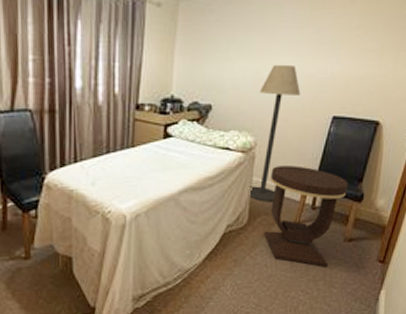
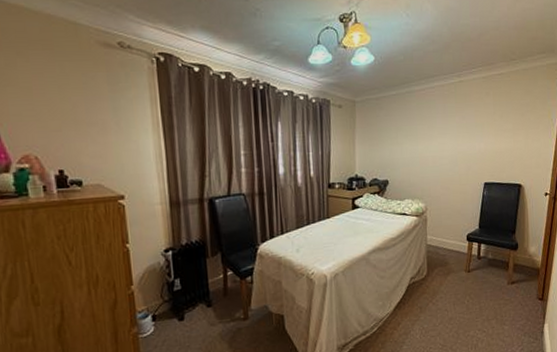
floor lamp: present [247,64,301,202] -> none [424,145,457,256]
side table: present [264,165,348,267] -> none [441,224,504,308]

